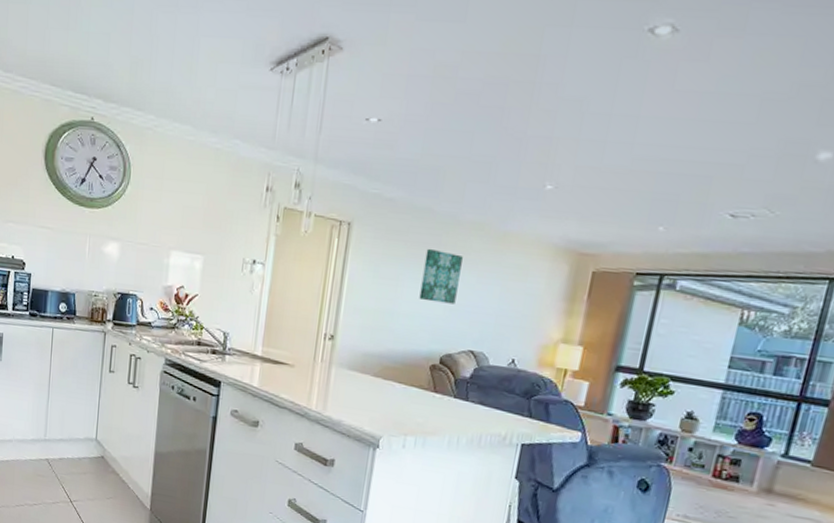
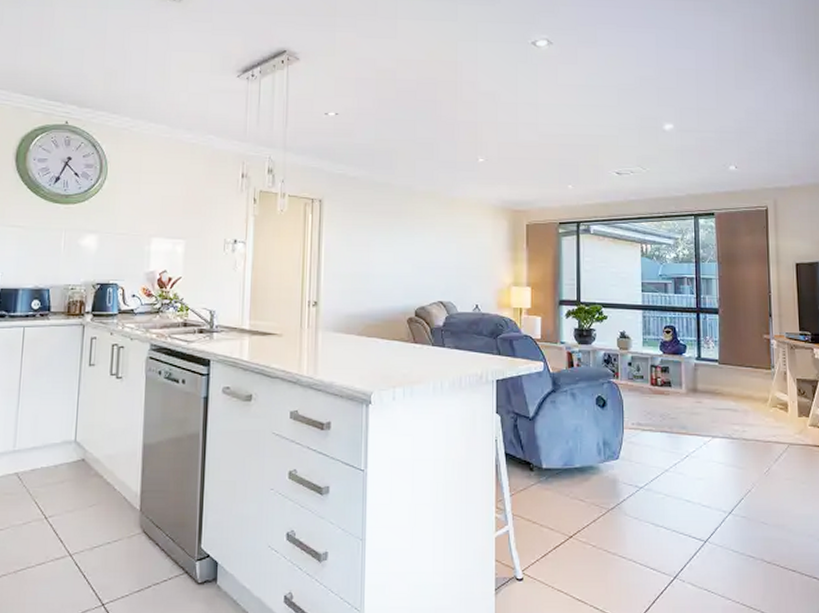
wall art: present [419,248,463,304] -> none [389,216,421,262]

